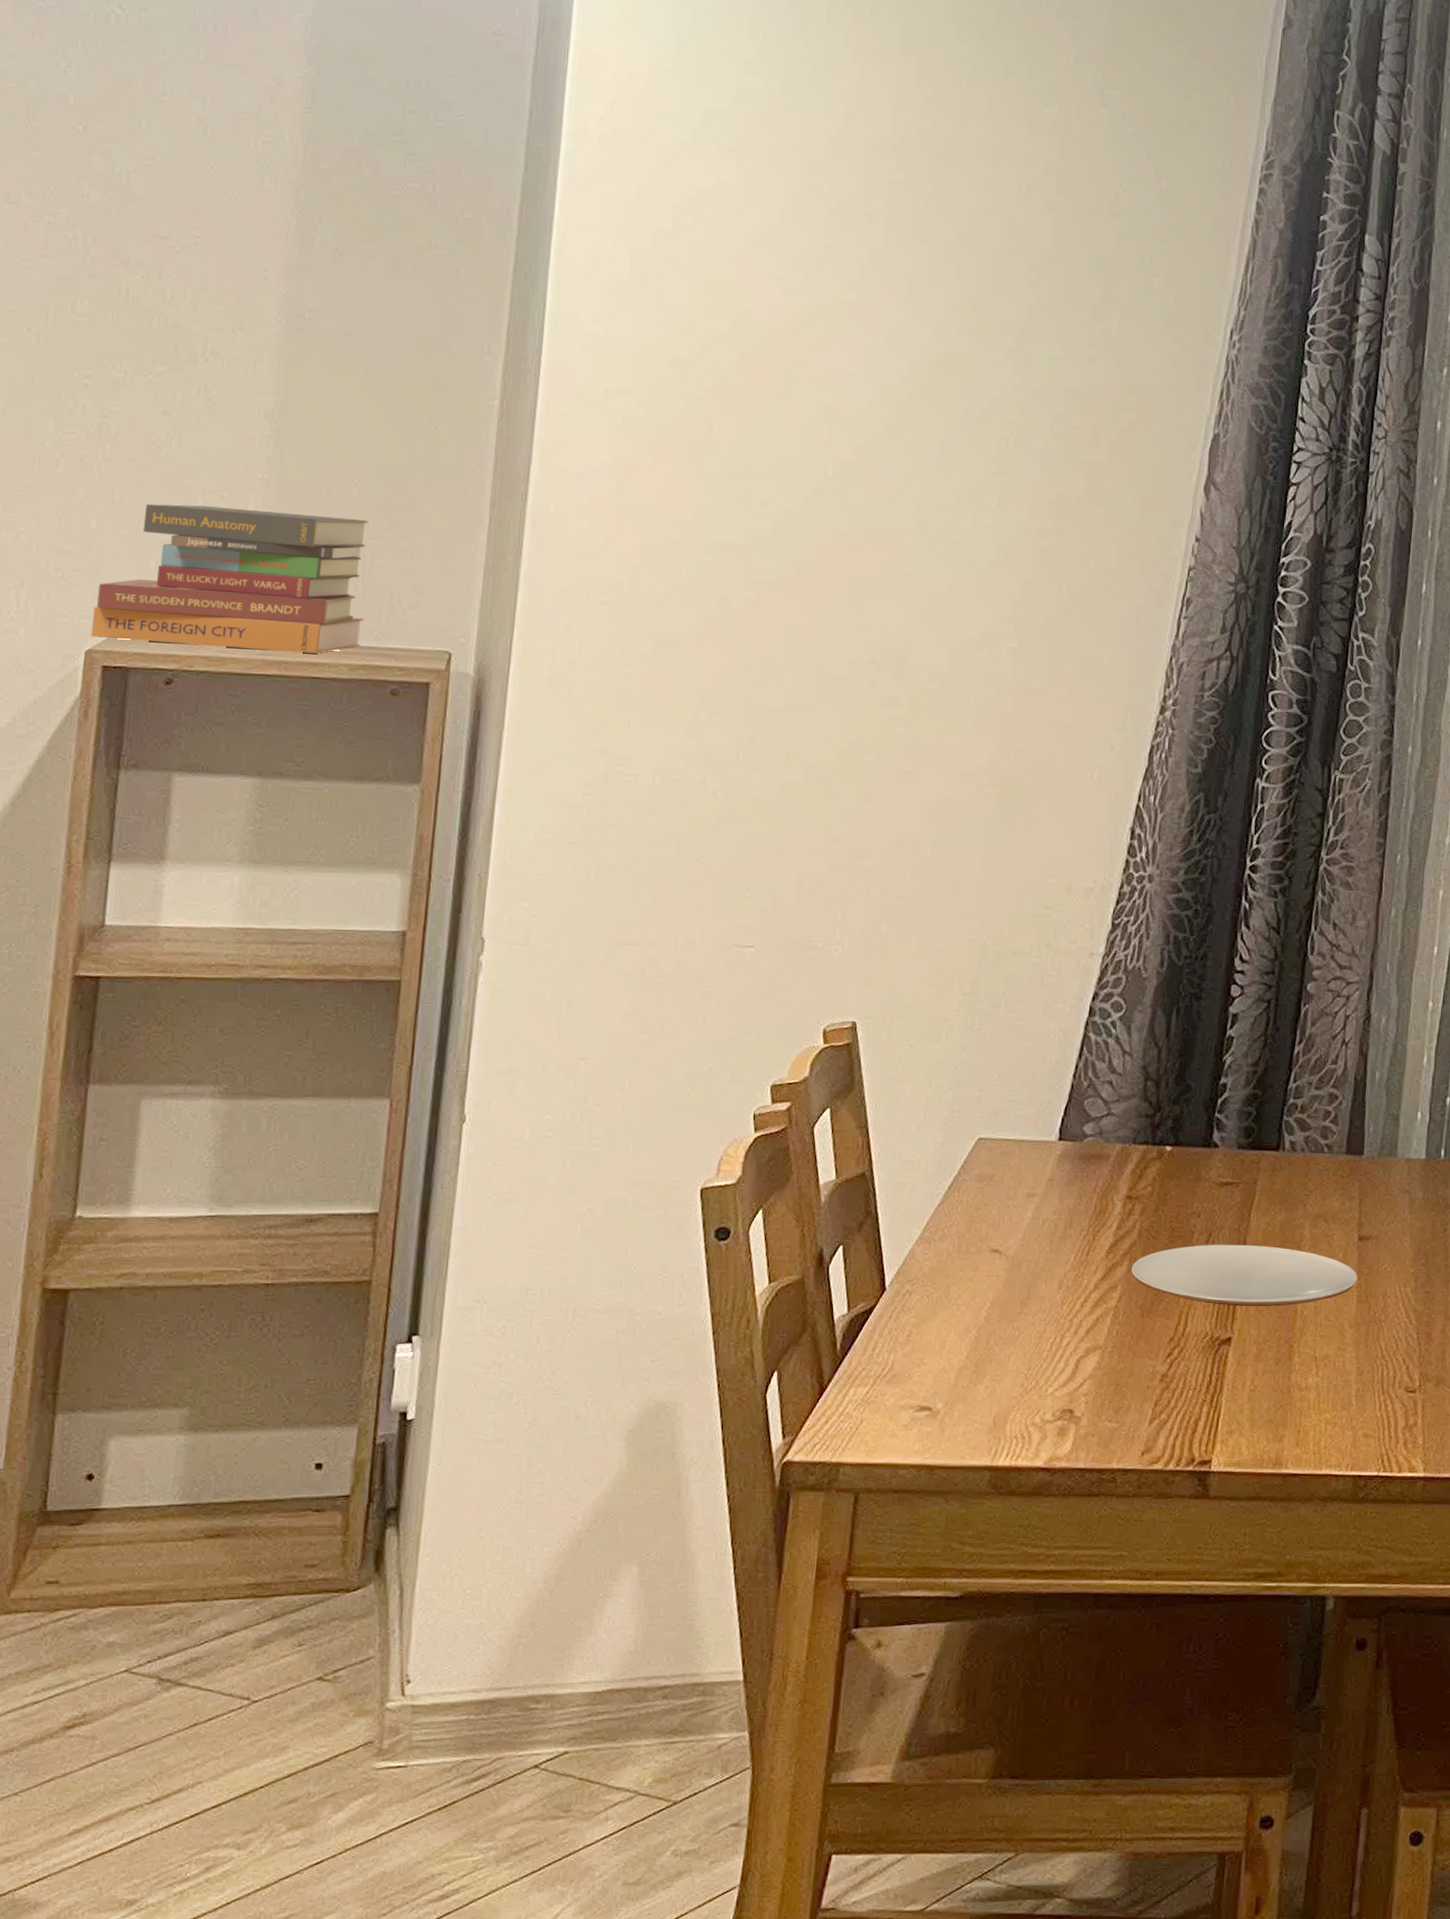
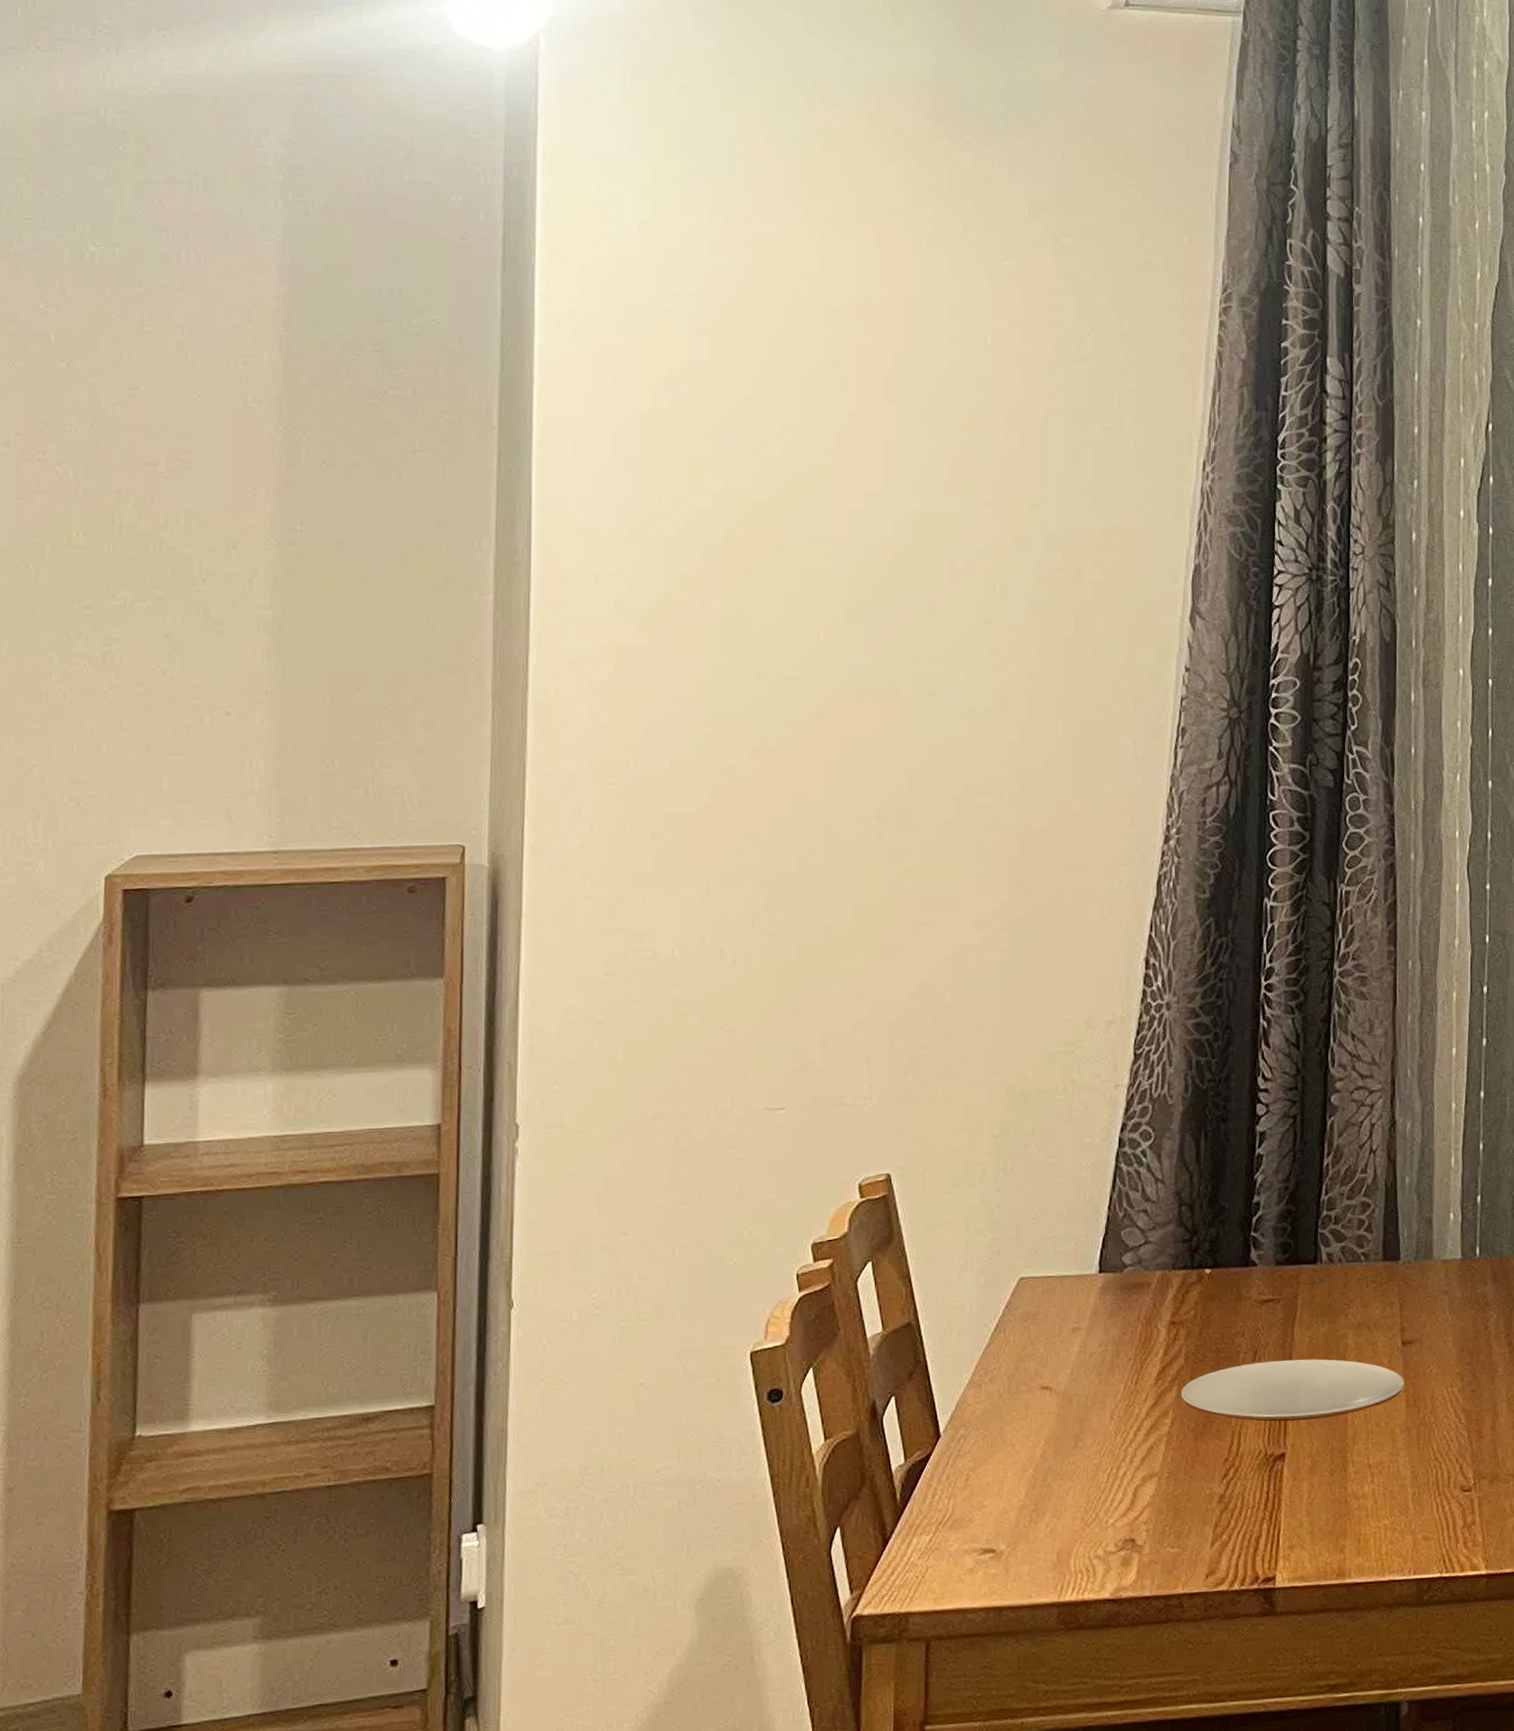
books: present [90,503,369,654] -> none [109,723,376,862]

